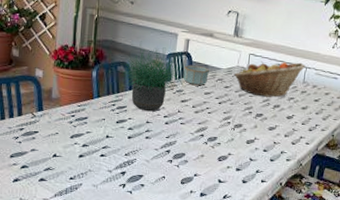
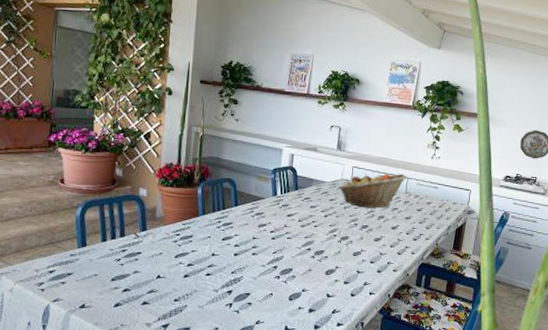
potted plant: present [119,41,187,112] -> none [224,157,292,227]
bowl: present [183,64,210,86] -> none [288,179,315,200]

